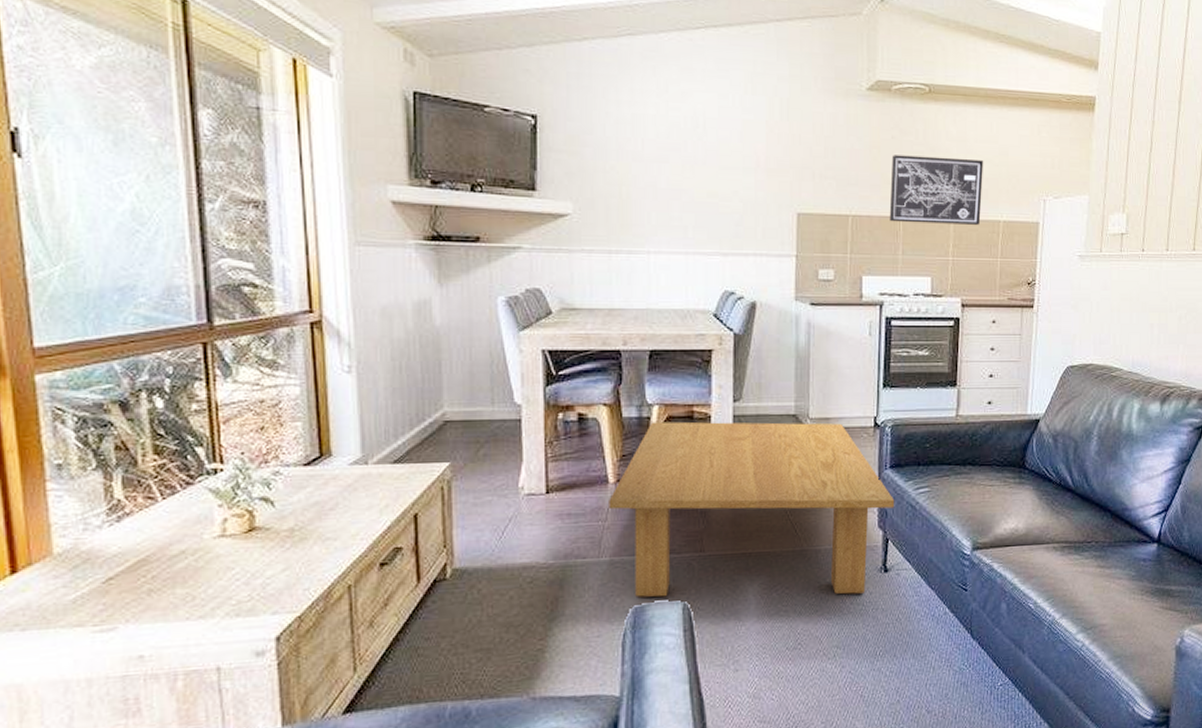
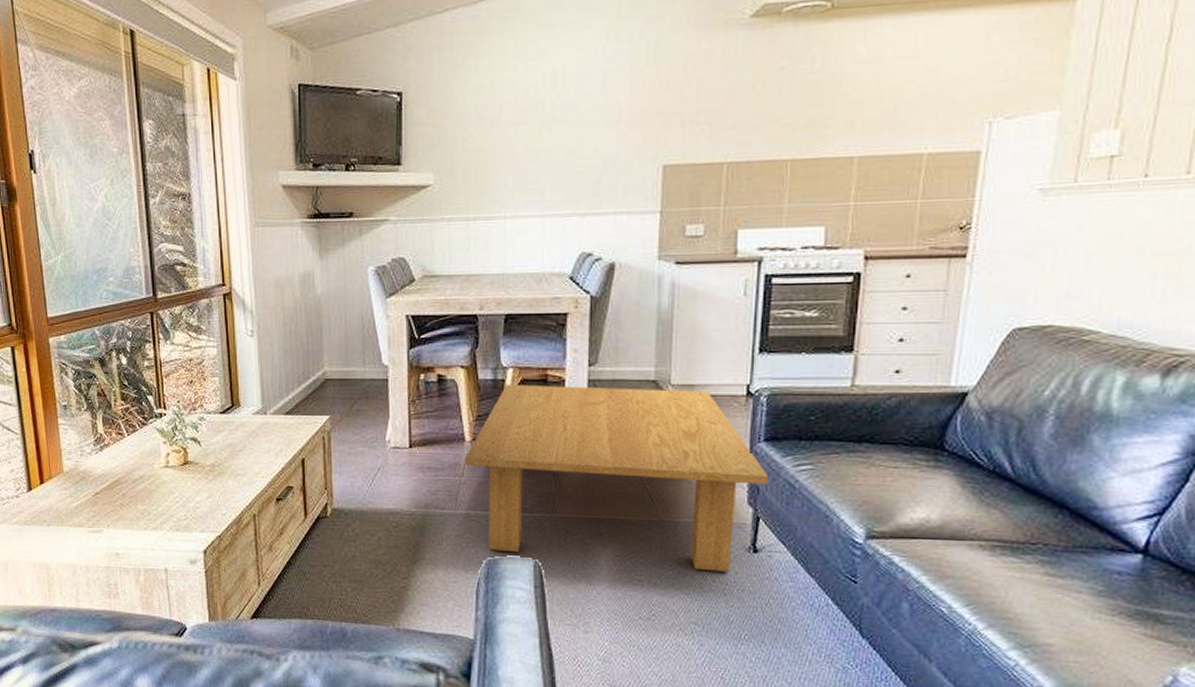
wall art: present [889,155,984,225] -> none [774,82,904,167]

